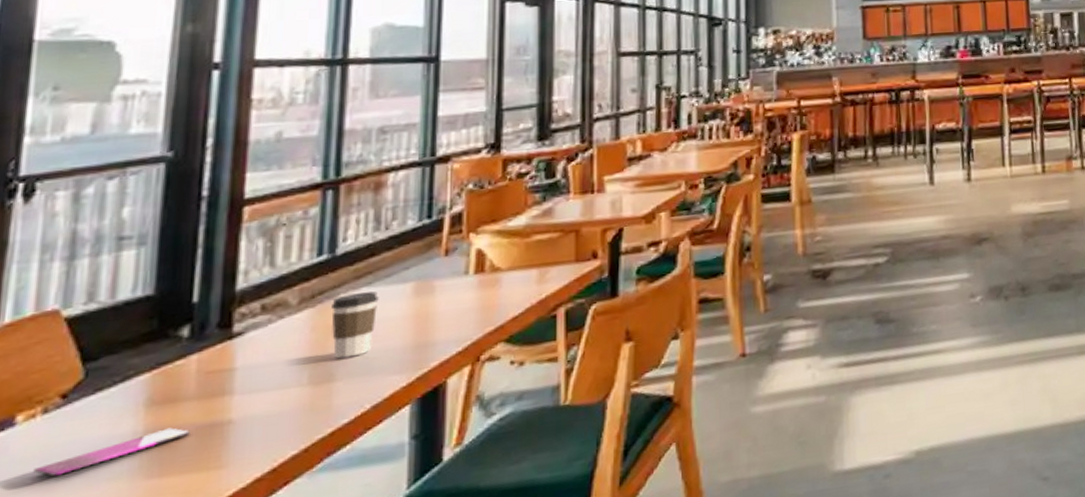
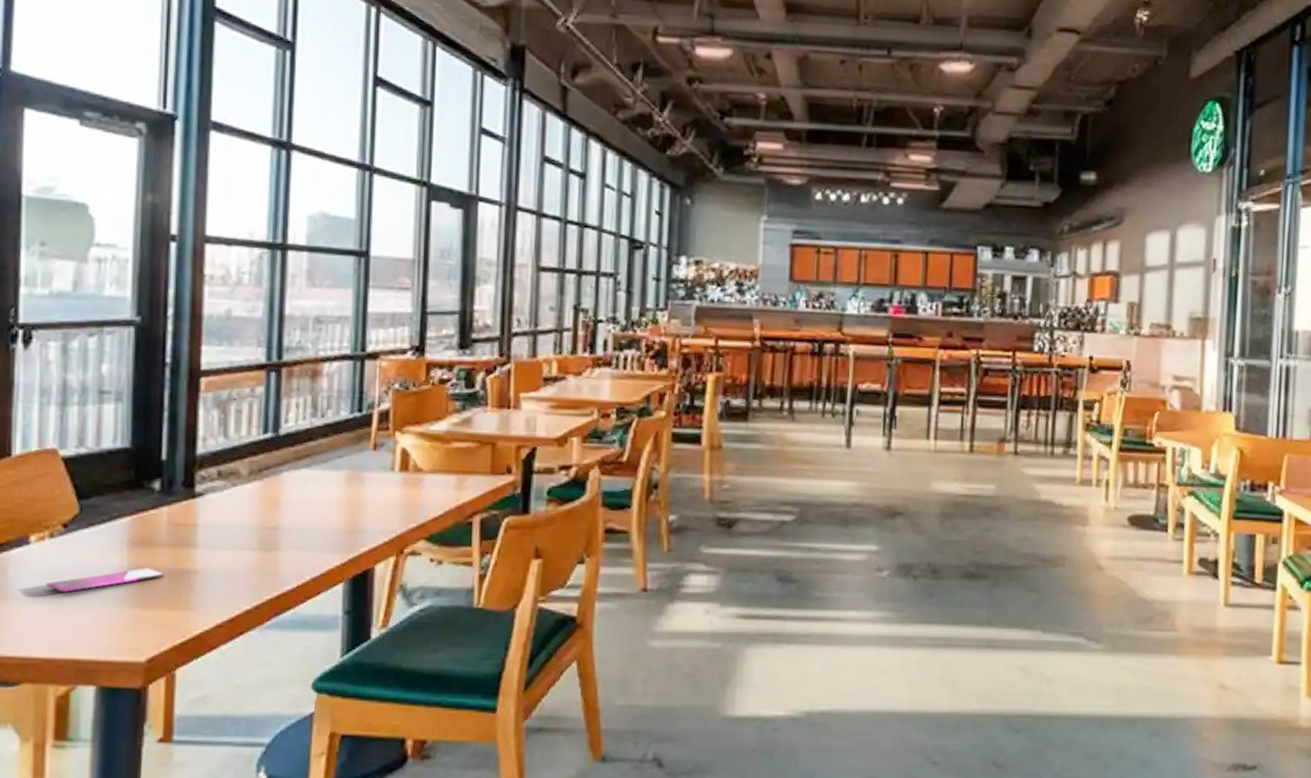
coffee cup: present [331,291,379,359] -> none [276,473,316,531]

